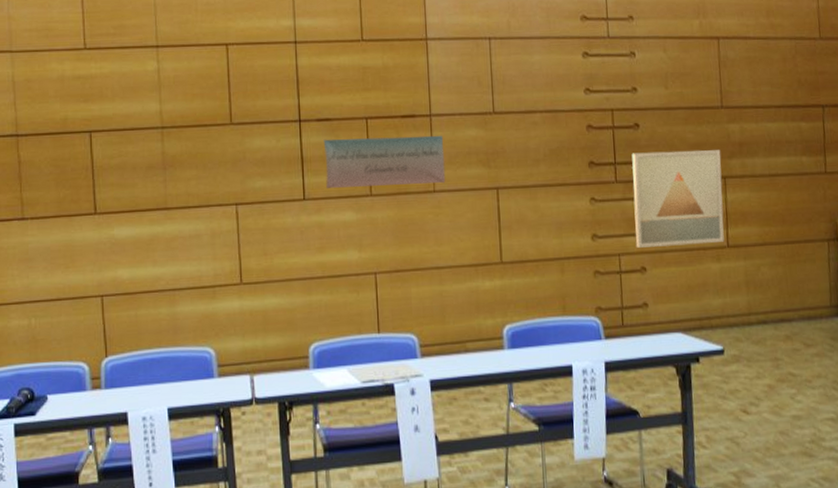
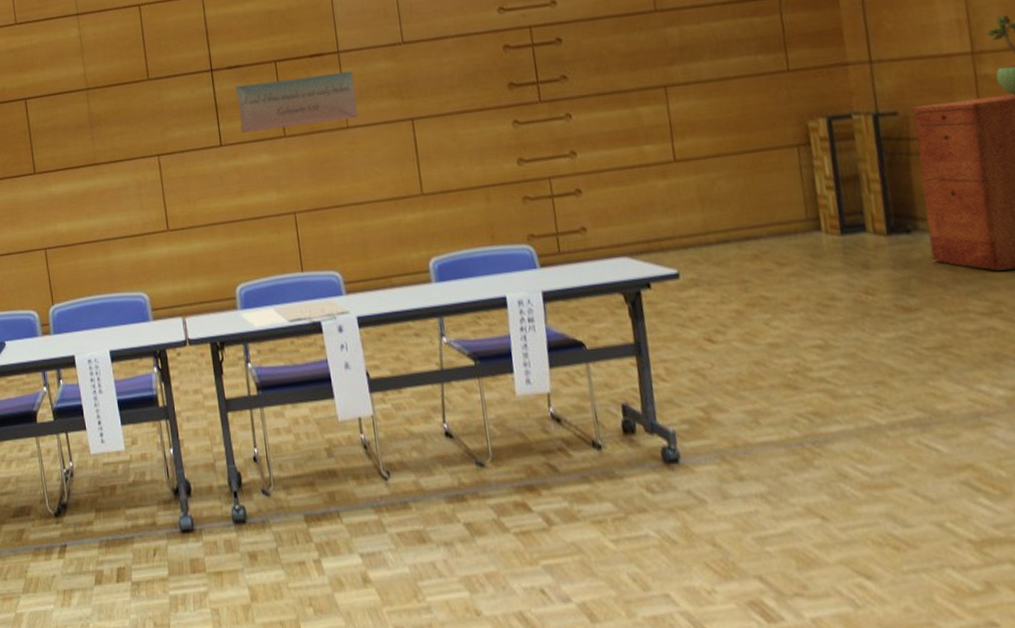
wall art: present [631,150,724,248] -> none [555,57,670,170]

